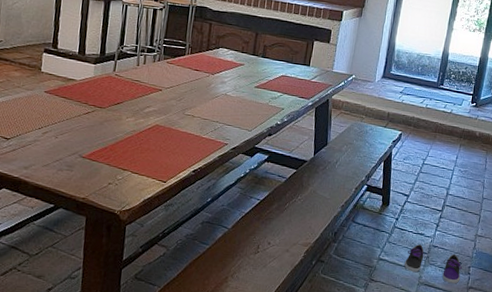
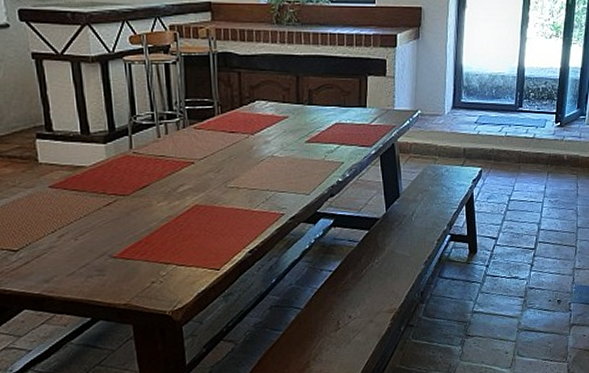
shoe: present [404,244,463,284] -> none [500,289,563,324]

